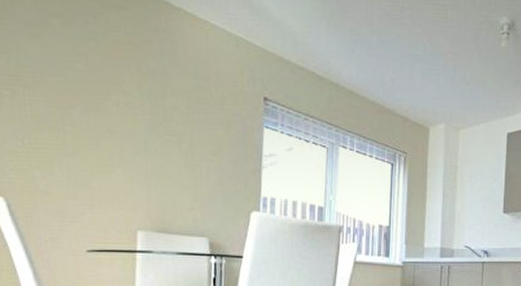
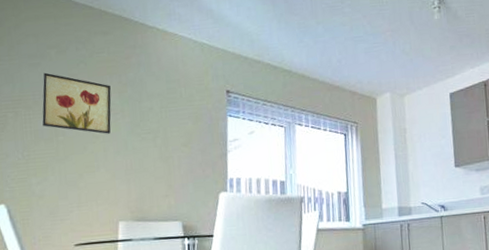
wall art: none [44,46,129,130] -> present [42,72,112,134]

